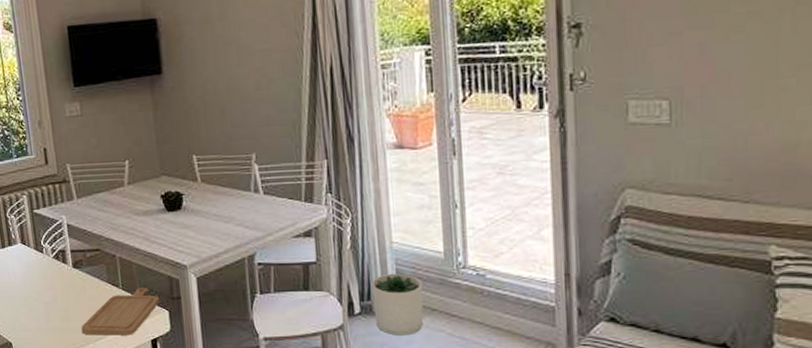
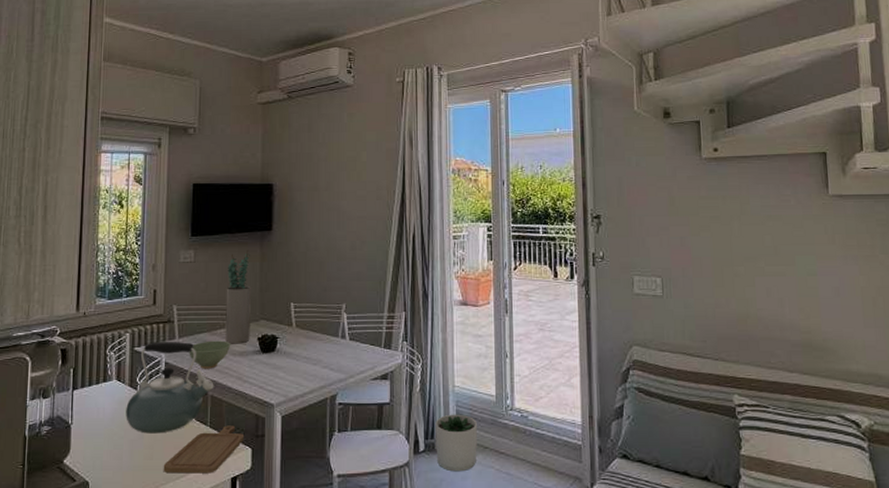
kettle: none [35,202,121,296] -> present [126,341,214,434]
bowl: none [89,199,133,230] -> present [189,340,231,369]
vase: none [118,98,153,203] -> present [225,250,252,344]

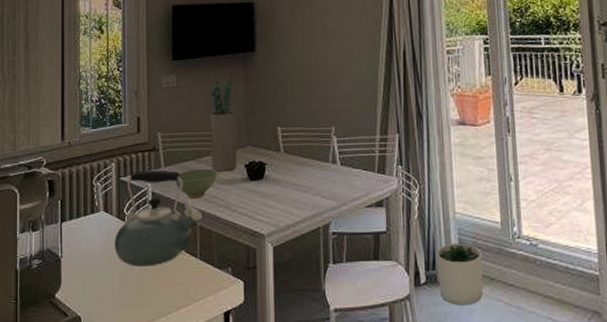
chopping board: present [163,425,245,474] -> none [154,257,236,308]

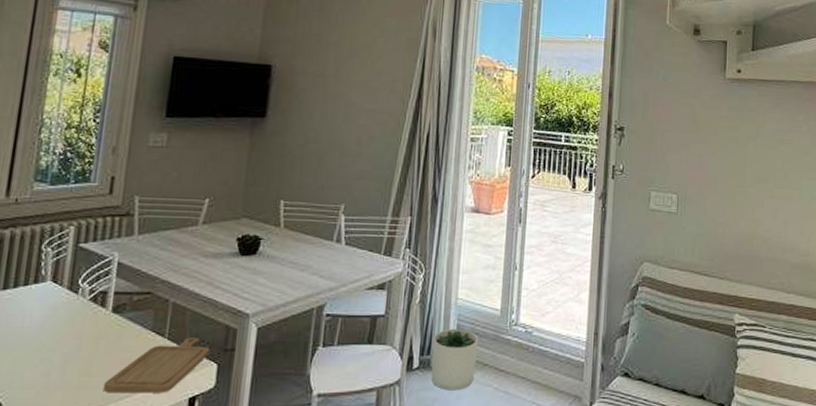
kettle: present [115,170,203,267] -> none [59,237,178,346]
chopping board: none [154,257,236,308] -> present [103,337,210,393]
bowl: present [175,168,218,199] -> none [149,239,204,272]
vase: present [210,72,237,172] -> none [196,137,237,244]

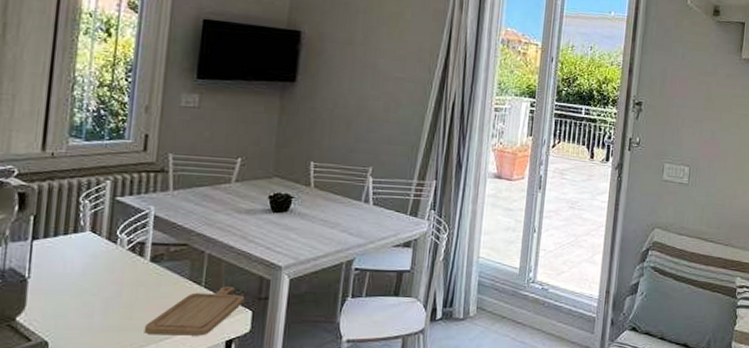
planter: present [431,328,478,391] -> none [453,284,498,340]

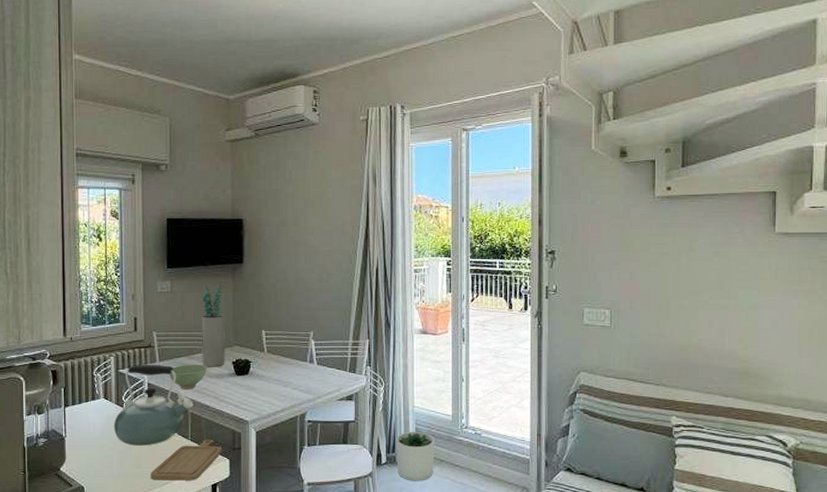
kettle: none [100,192,213,292] -> present [114,364,194,446]
bowl: none [184,195,237,226] -> present [169,364,208,389]
vase: none [230,100,267,201] -> present [202,281,226,367]
planter: none [453,284,498,340] -> present [396,431,434,482]

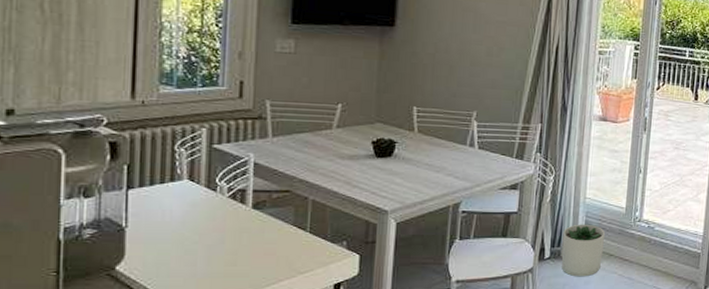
kettle: present [114,364,194,446] -> none [201,139,317,239]
chopping board: present [150,439,223,481] -> none [249,231,352,280]
bowl: present [169,364,208,389] -> none [285,141,339,172]
vase: present [202,281,226,367] -> none [332,45,367,147]

